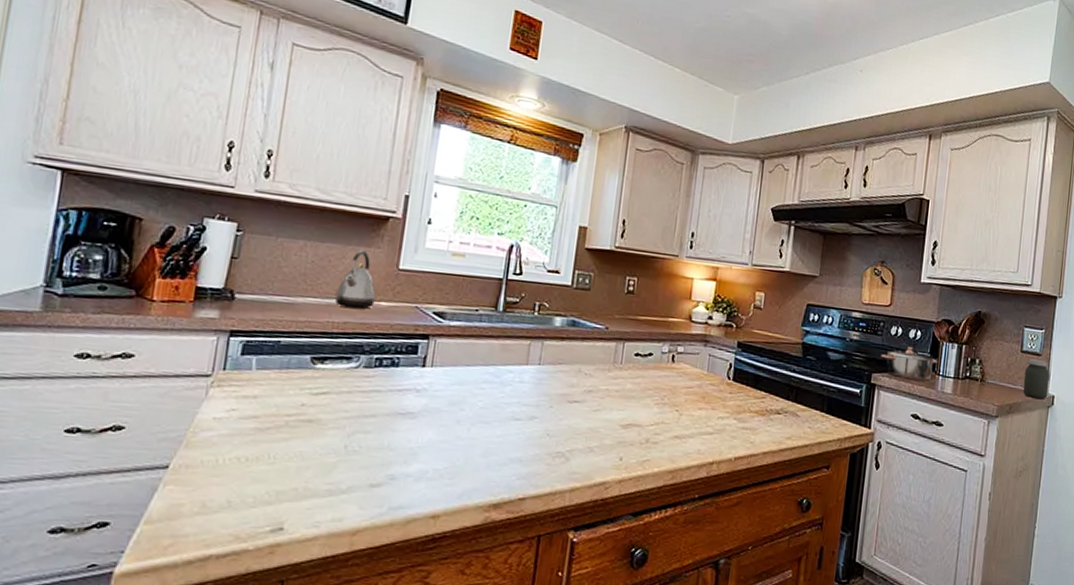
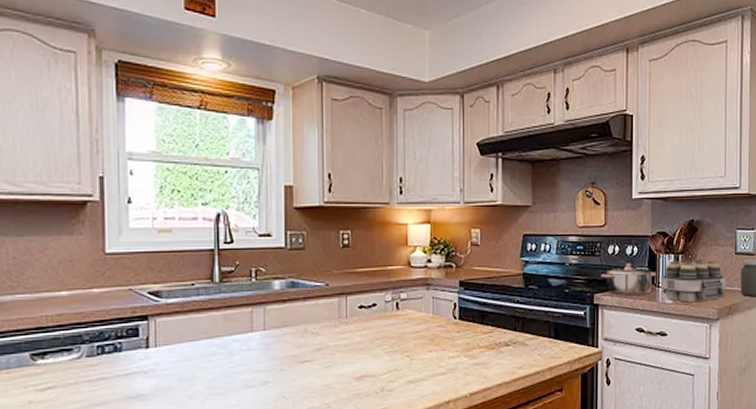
kettle: present [334,249,377,309] -> none [43,238,88,300]
spice rack: none [941,351,1009,397] -> present [661,259,726,303]

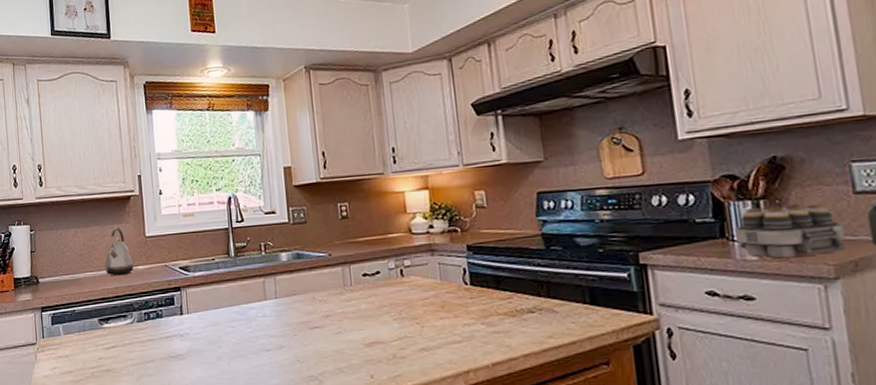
kettle: none [43,238,88,300] -> present [104,226,135,276]
cooking pot: present [600,262,657,296] -> none [645,214,729,253]

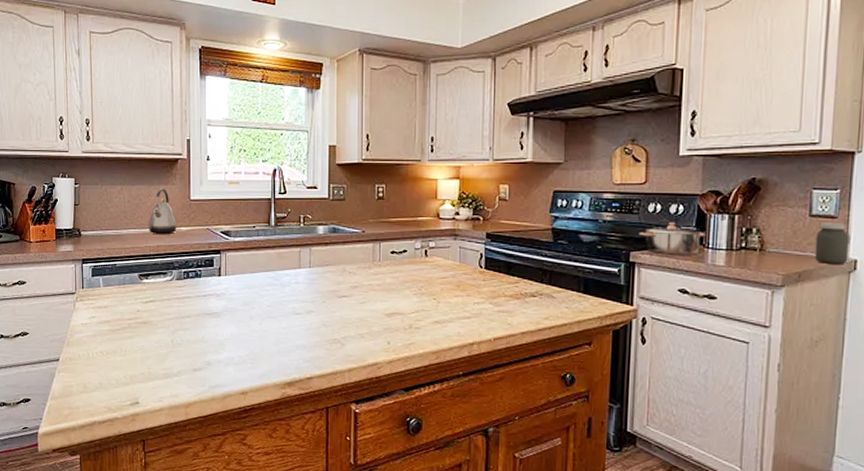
cooking pot: none [645,214,729,253] -> present [638,221,707,255]
spice rack: present [735,204,846,259] -> none [711,221,796,267]

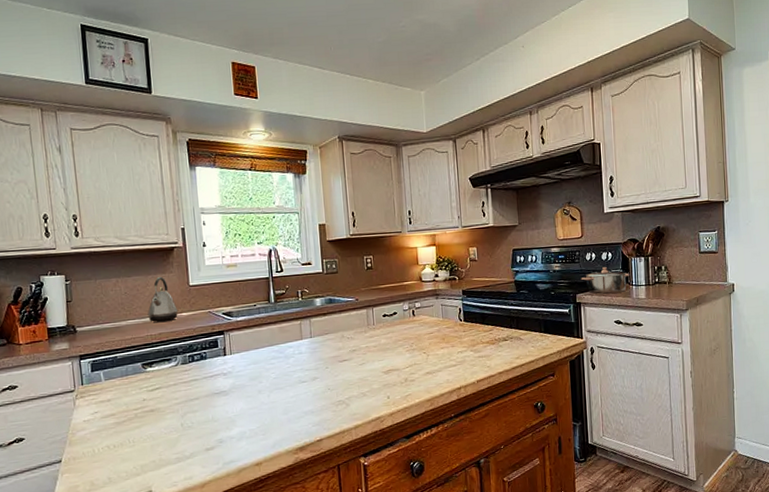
jar: present [814,223,850,265] -> none [705,256,728,289]

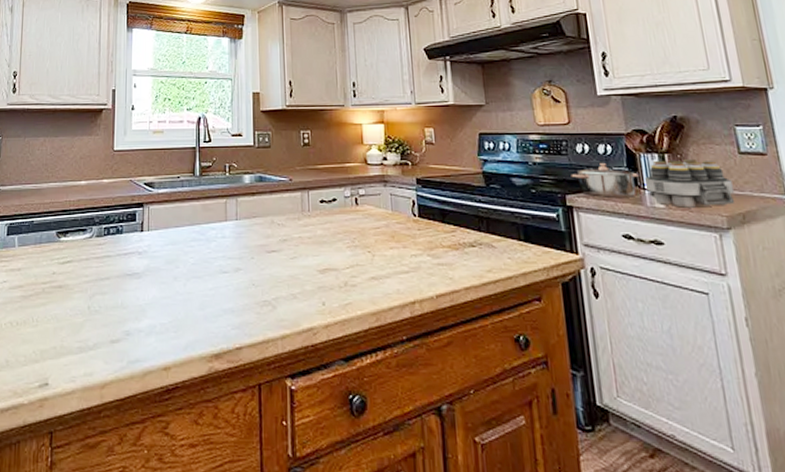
kettle: present [147,276,179,323] -> none [69,138,100,188]
spice rack: none [634,260,693,297] -> present [645,159,735,208]

